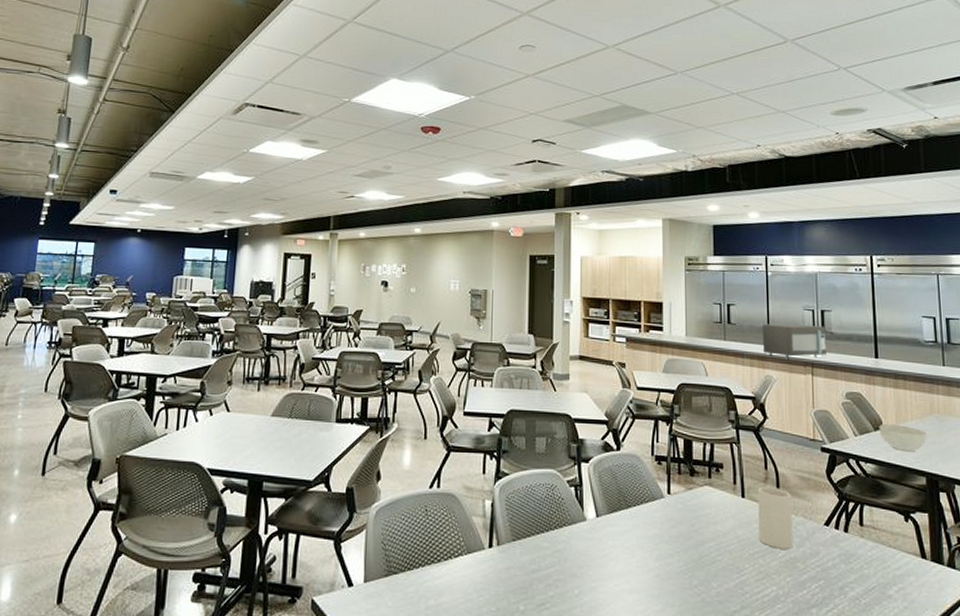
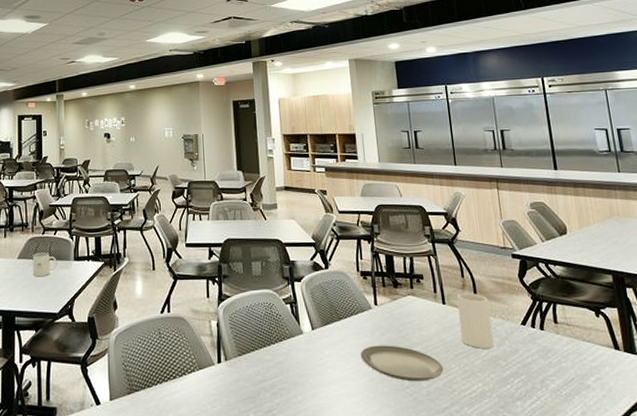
mug: none [287,410,316,439] -> present [32,252,57,277]
plate: none [647,538,737,581] -> present [360,345,444,382]
microwave: present [763,323,826,358] -> none [448,144,509,176]
bowl: present [879,424,927,452] -> none [563,229,609,253]

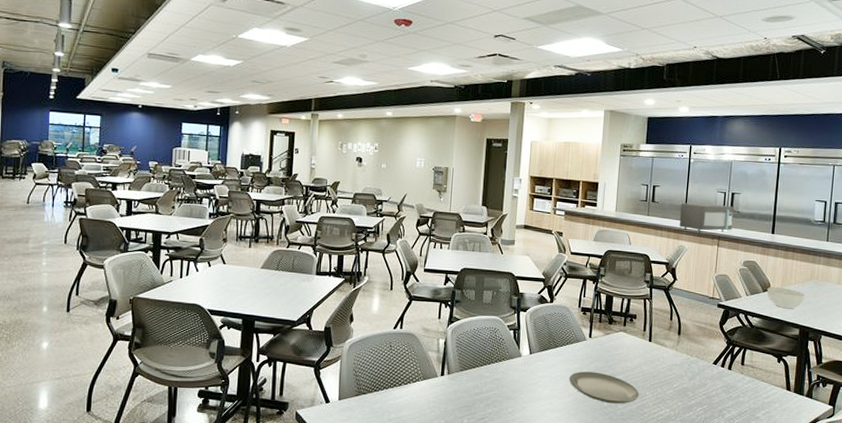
mug: present [32,252,57,277] -> none [274,264,299,287]
microwave: none [448,144,509,176] -> present [680,203,733,232]
cup: present [456,292,494,350] -> none [659,333,689,382]
bowl: none [563,229,609,253] -> present [767,287,805,309]

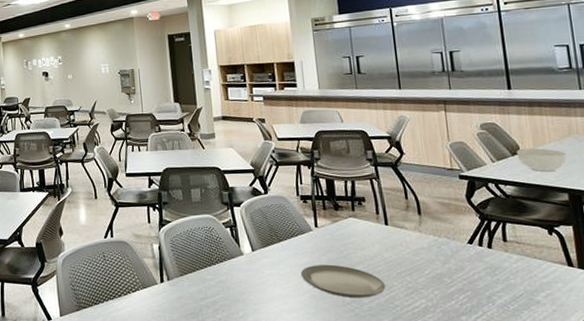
microwave: present [680,203,733,232] -> none [392,65,458,99]

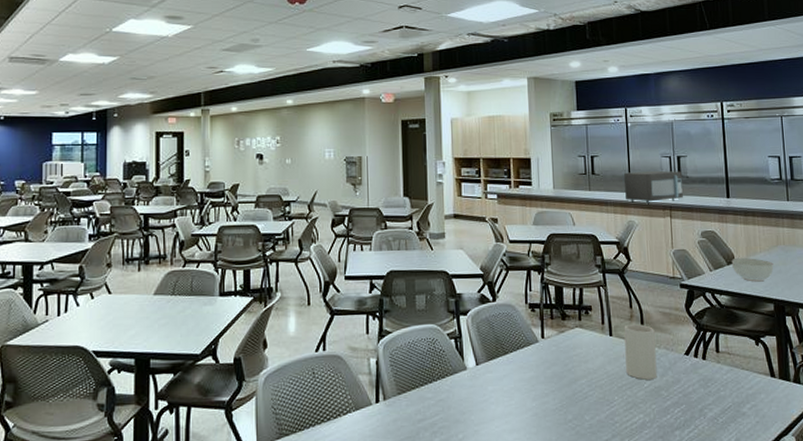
plate: present [300,264,386,298] -> none [524,378,607,415]
microwave: none [392,65,458,99] -> present [624,170,683,203]
cup: none [400,213,439,268] -> present [624,323,657,381]

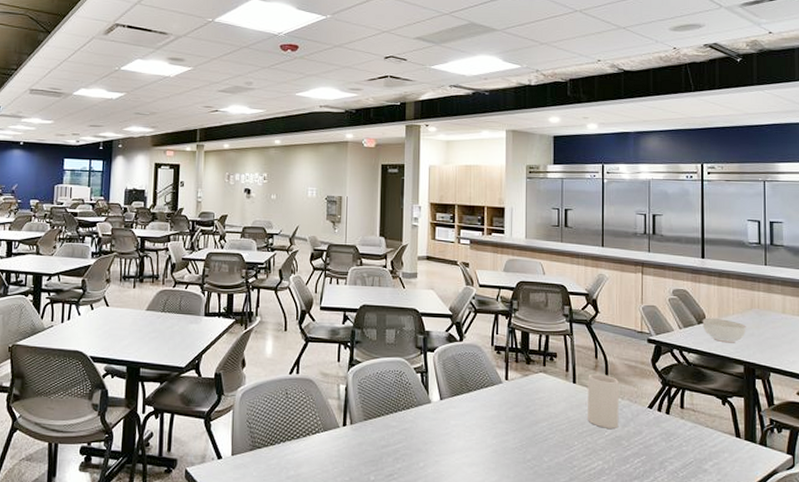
microwave: present [624,170,683,203] -> none [597,226,656,258]

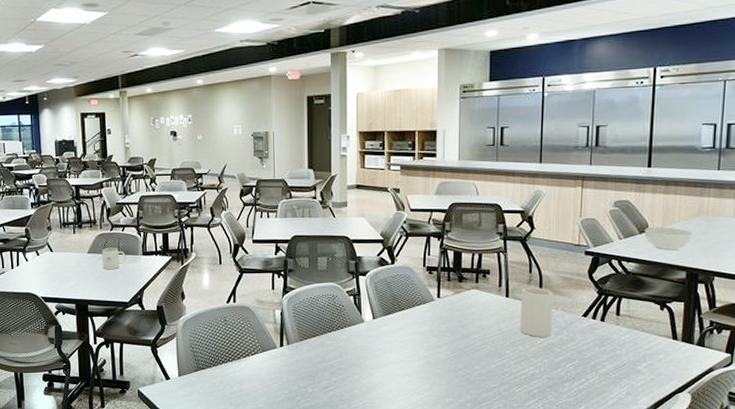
mug: none [160,305,187,330] -> present [101,247,126,270]

